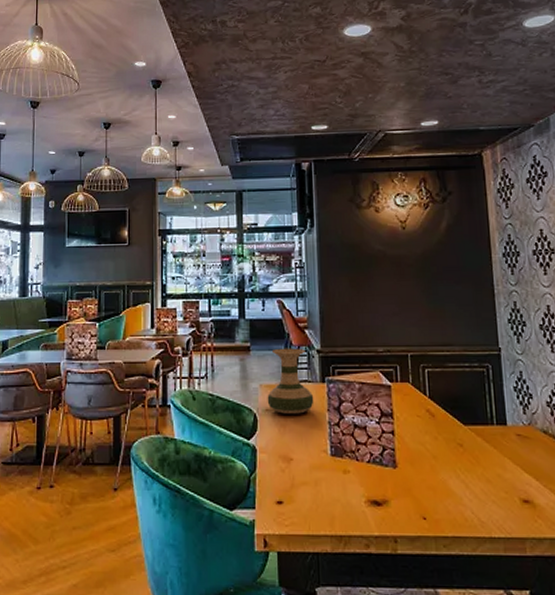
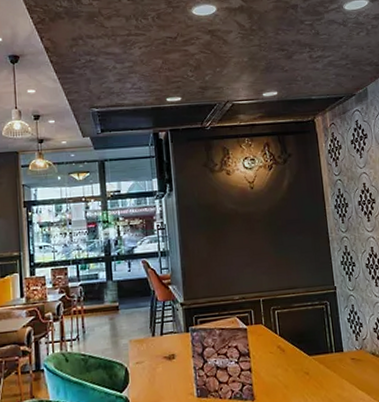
vase: present [267,348,314,414] -> none [136,303,180,365]

